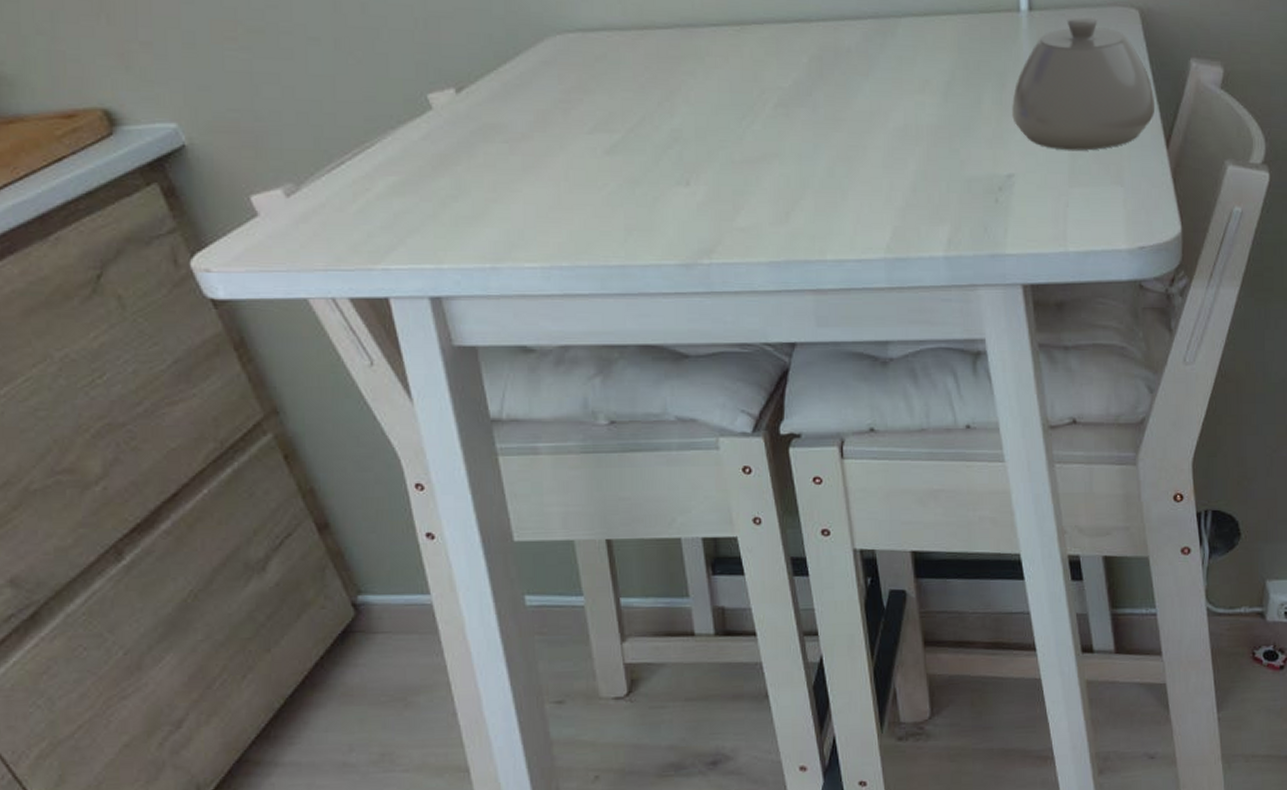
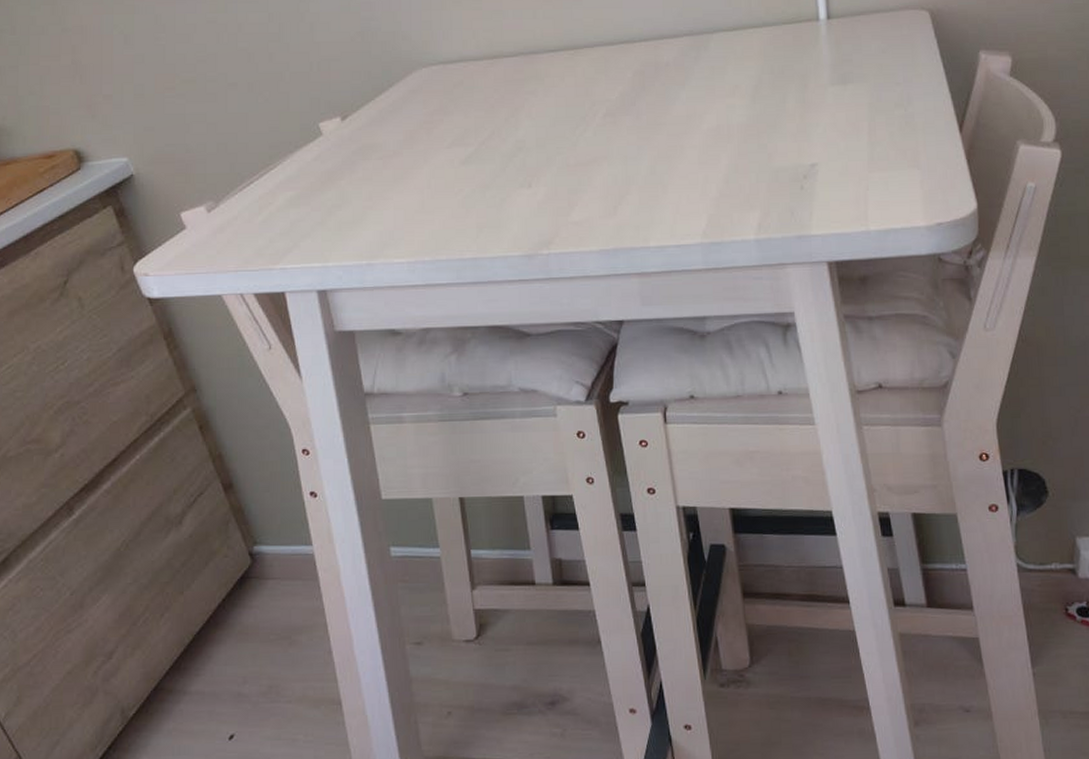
sugar bowl: present [1012,15,1154,151] -> none [814,20,947,139]

